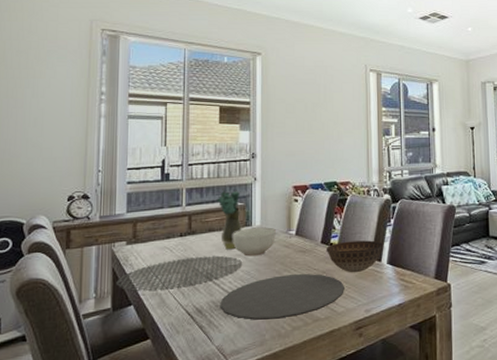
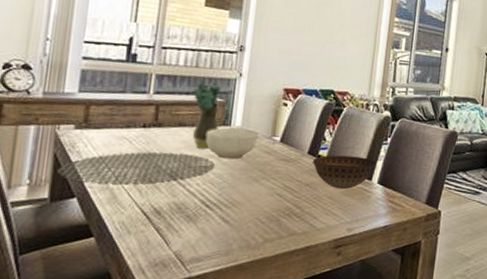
placemat: present [220,274,344,320] -> none [182,183,328,229]

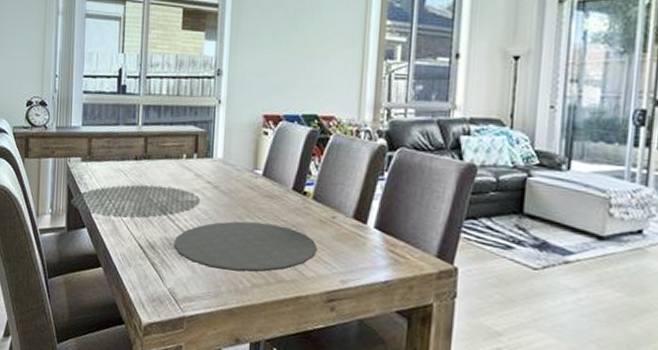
placemat: none [182,183,328,229] -> present [173,221,317,272]
vase: present [192,79,221,149] -> none [176,108,202,183]
bowl: present [205,128,258,159] -> none [190,160,240,194]
bowl: present [313,155,376,190] -> none [299,192,371,234]

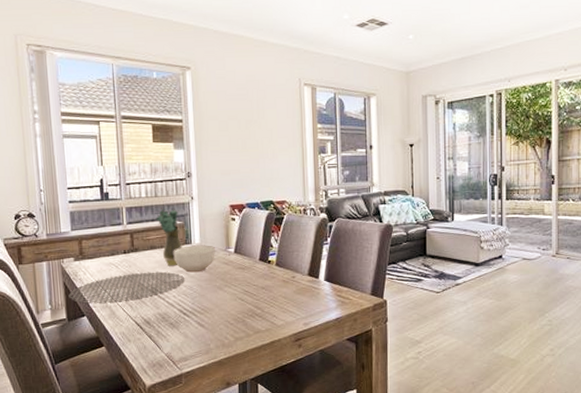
placemat: present [173,221,317,272] -> none [166,289,283,331]
vase: none [176,108,202,183] -> present [156,207,182,266]
bowl: none [190,160,240,194] -> present [173,245,215,273]

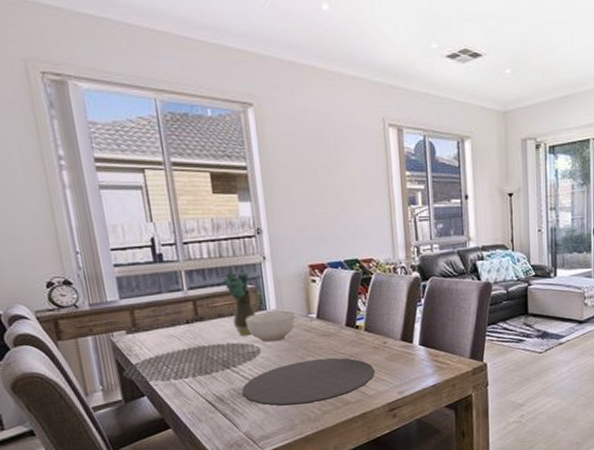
placemat: none [166,289,283,331] -> present [242,358,375,406]

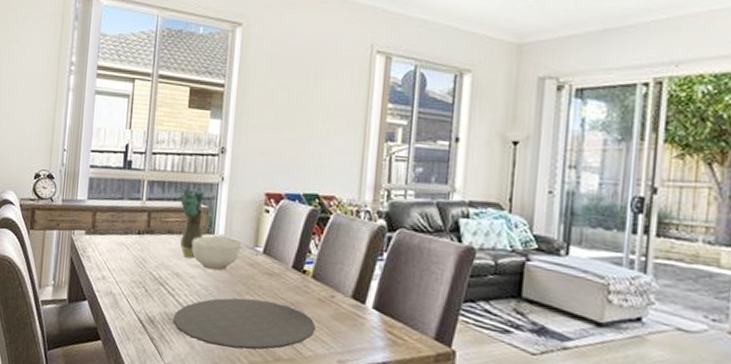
place mat: present [123,342,262,382] -> none [73,259,201,292]

